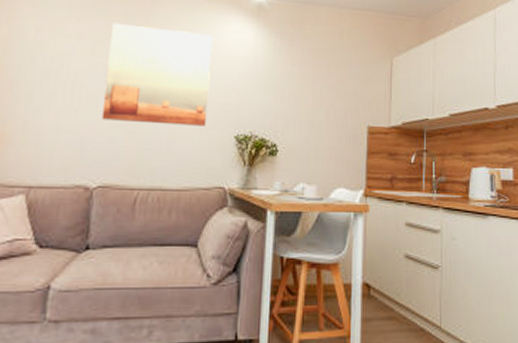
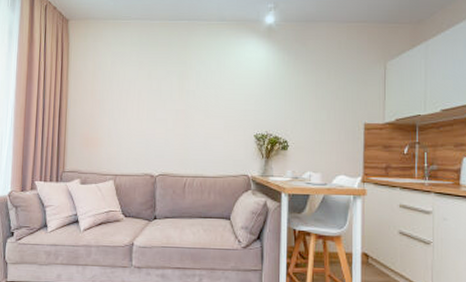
wall art: present [101,22,213,126] -> none [158,52,234,128]

